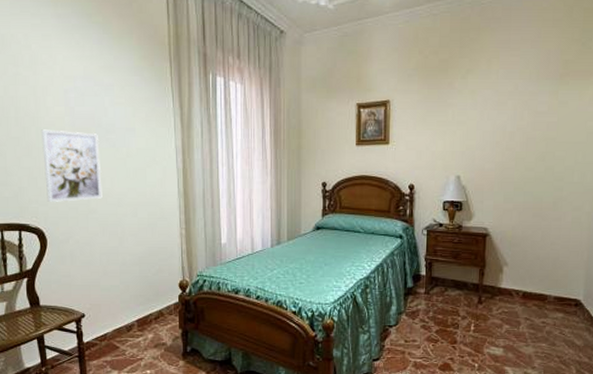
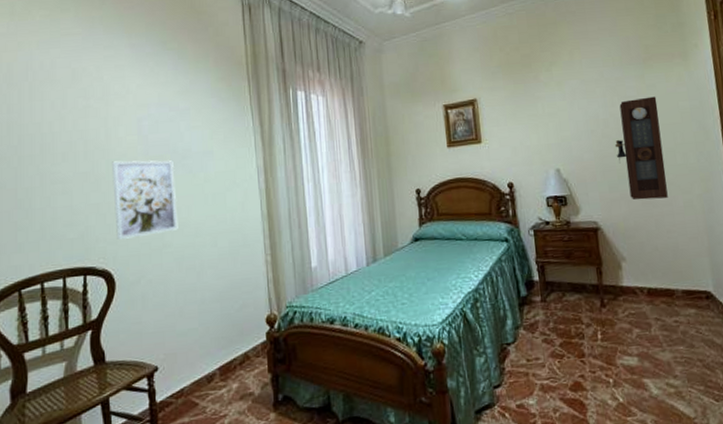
pendulum clock: none [516,114,566,213] -> present [614,96,668,200]

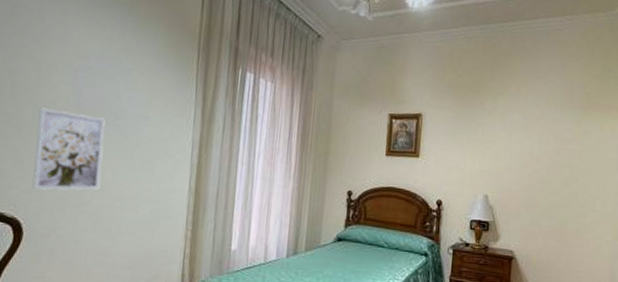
pendulum clock: present [614,96,668,200] -> none [542,141,589,240]

